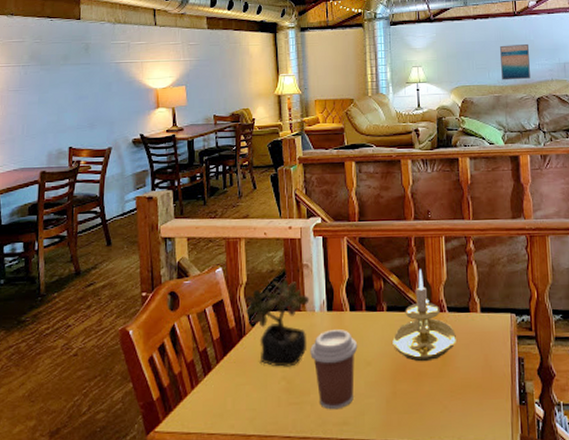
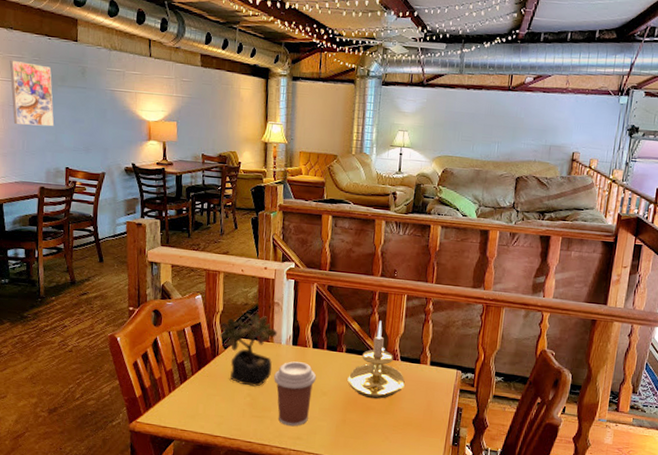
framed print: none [9,46,57,108] -> present [9,61,54,127]
wall art: present [500,44,530,80] -> none [485,119,518,157]

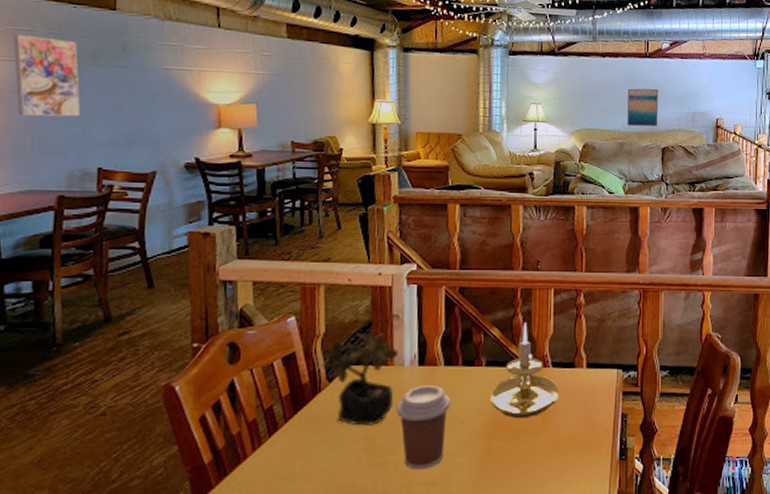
wall art: none [485,119,518,157] -> present [627,88,659,127]

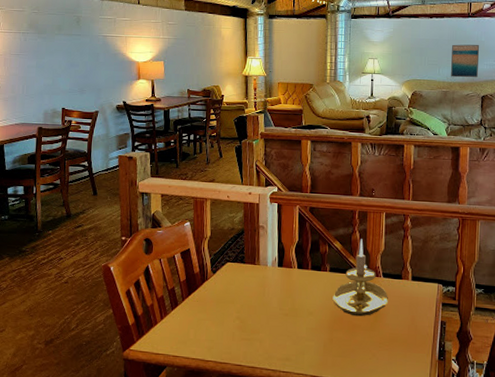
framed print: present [13,35,81,117] -> none [11,14,52,72]
succulent plant: present [322,331,399,426] -> none [208,237,264,309]
coffee cup: present [396,385,452,470] -> none [261,283,303,348]

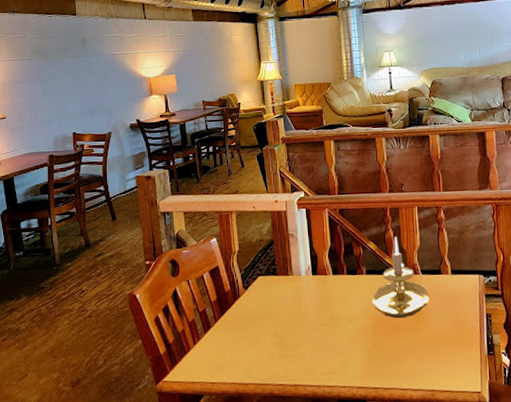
wall art: present [451,44,480,78] -> none [466,28,495,62]

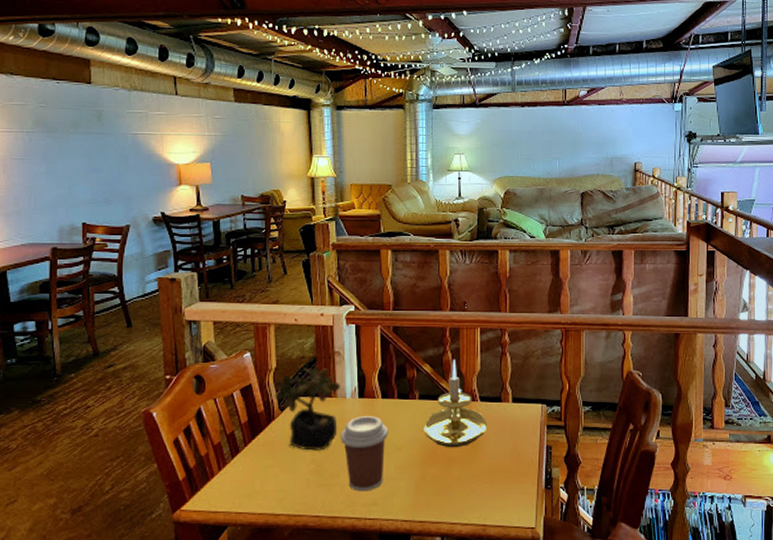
succulent plant: none [238,247,296,325] -> present [274,366,341,451]
coffee cup: none [298,291,341,361] -> present [340,416,389,492]

